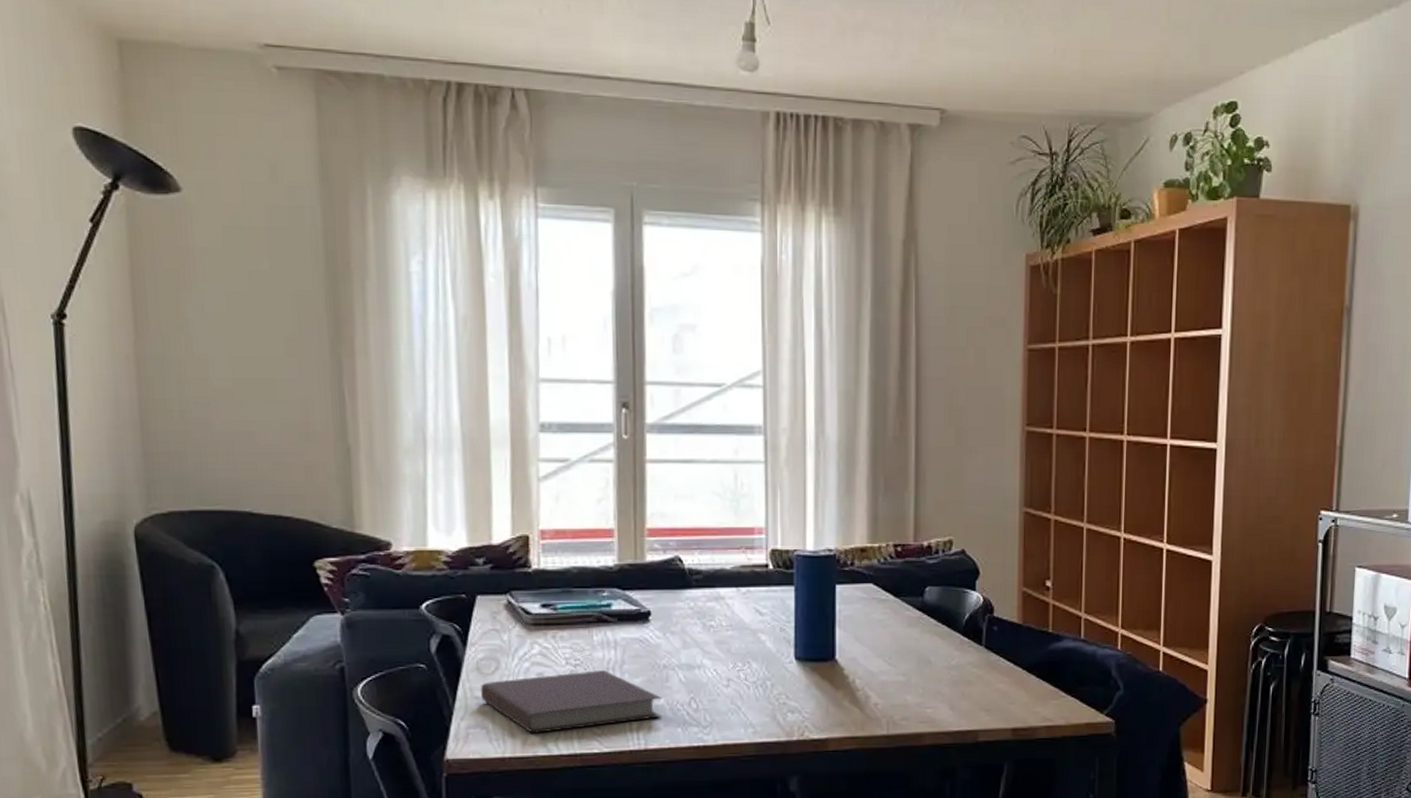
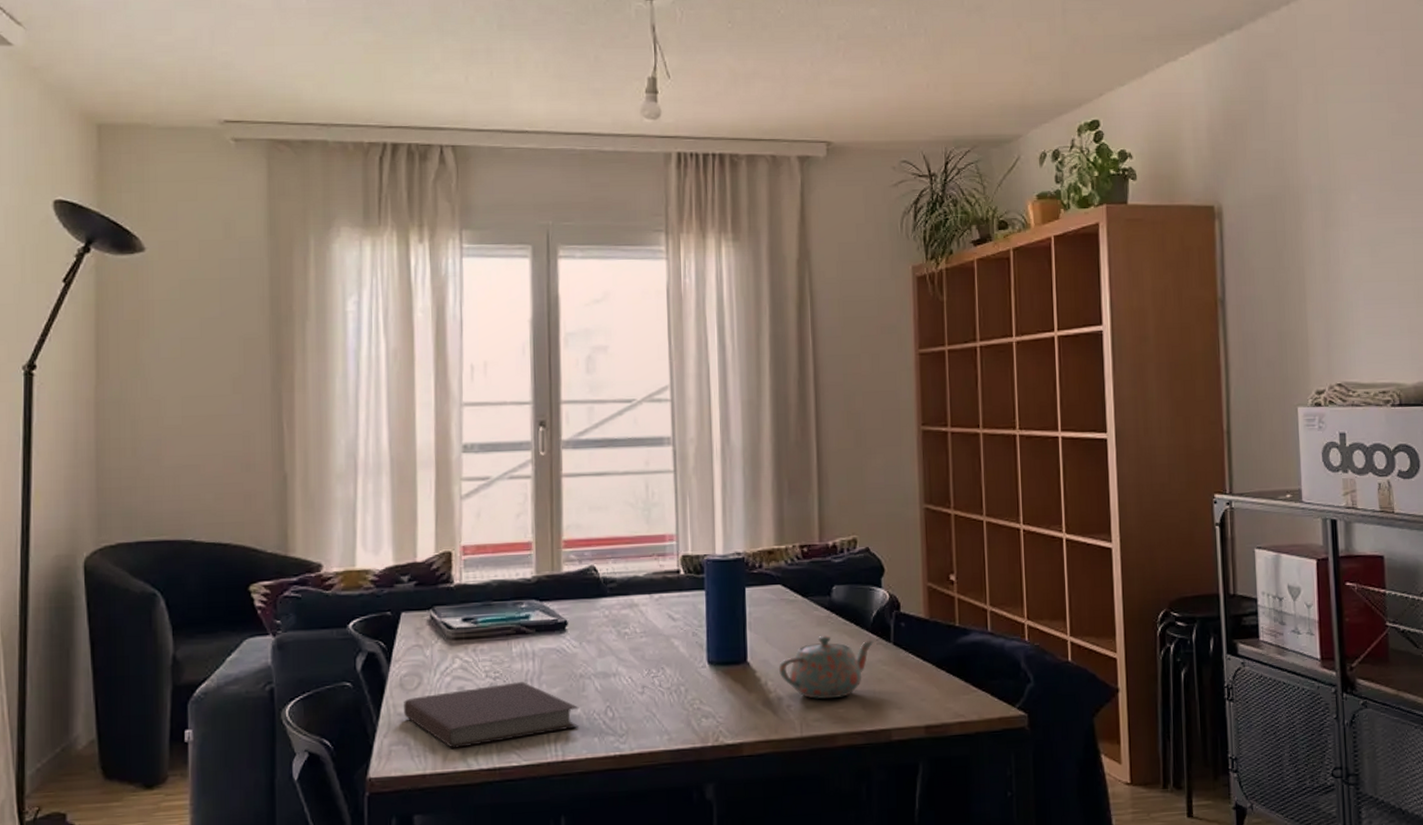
teapot: none [866,635,965,699] -> present [778,635,874,699]

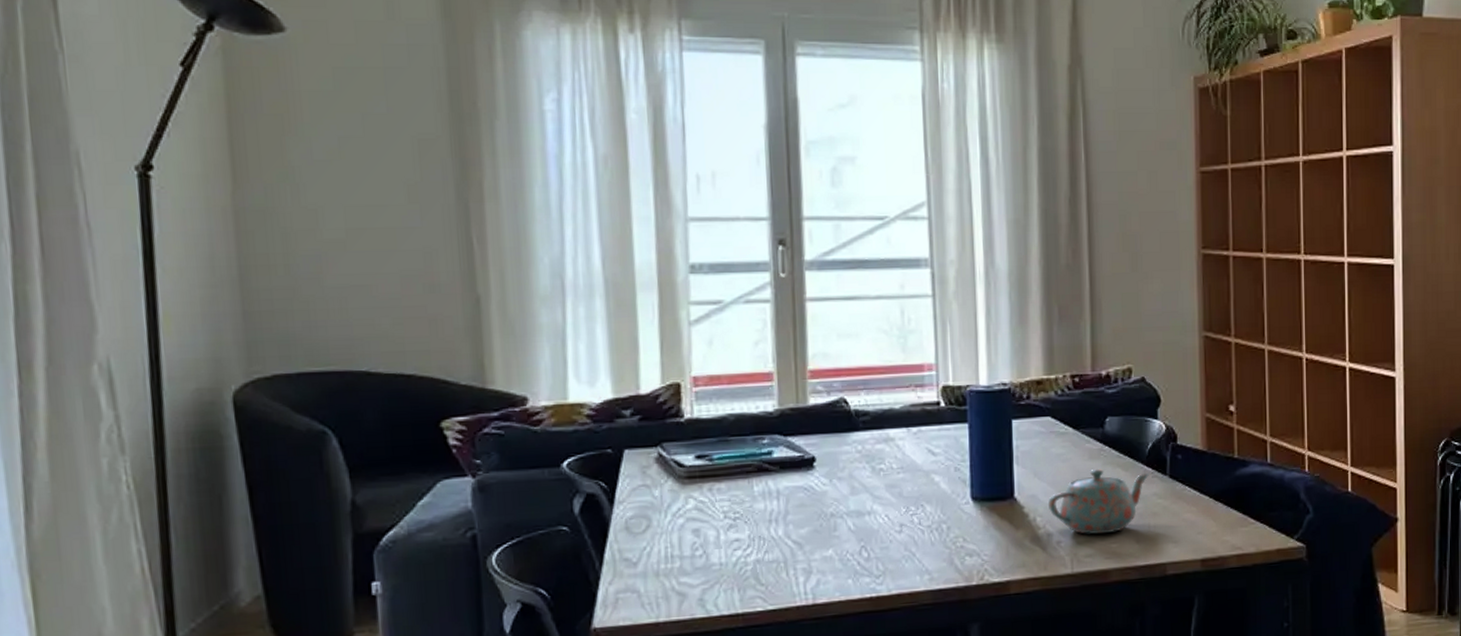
notebook: present [404,681,579,748] -> none [631,521,831,594]

